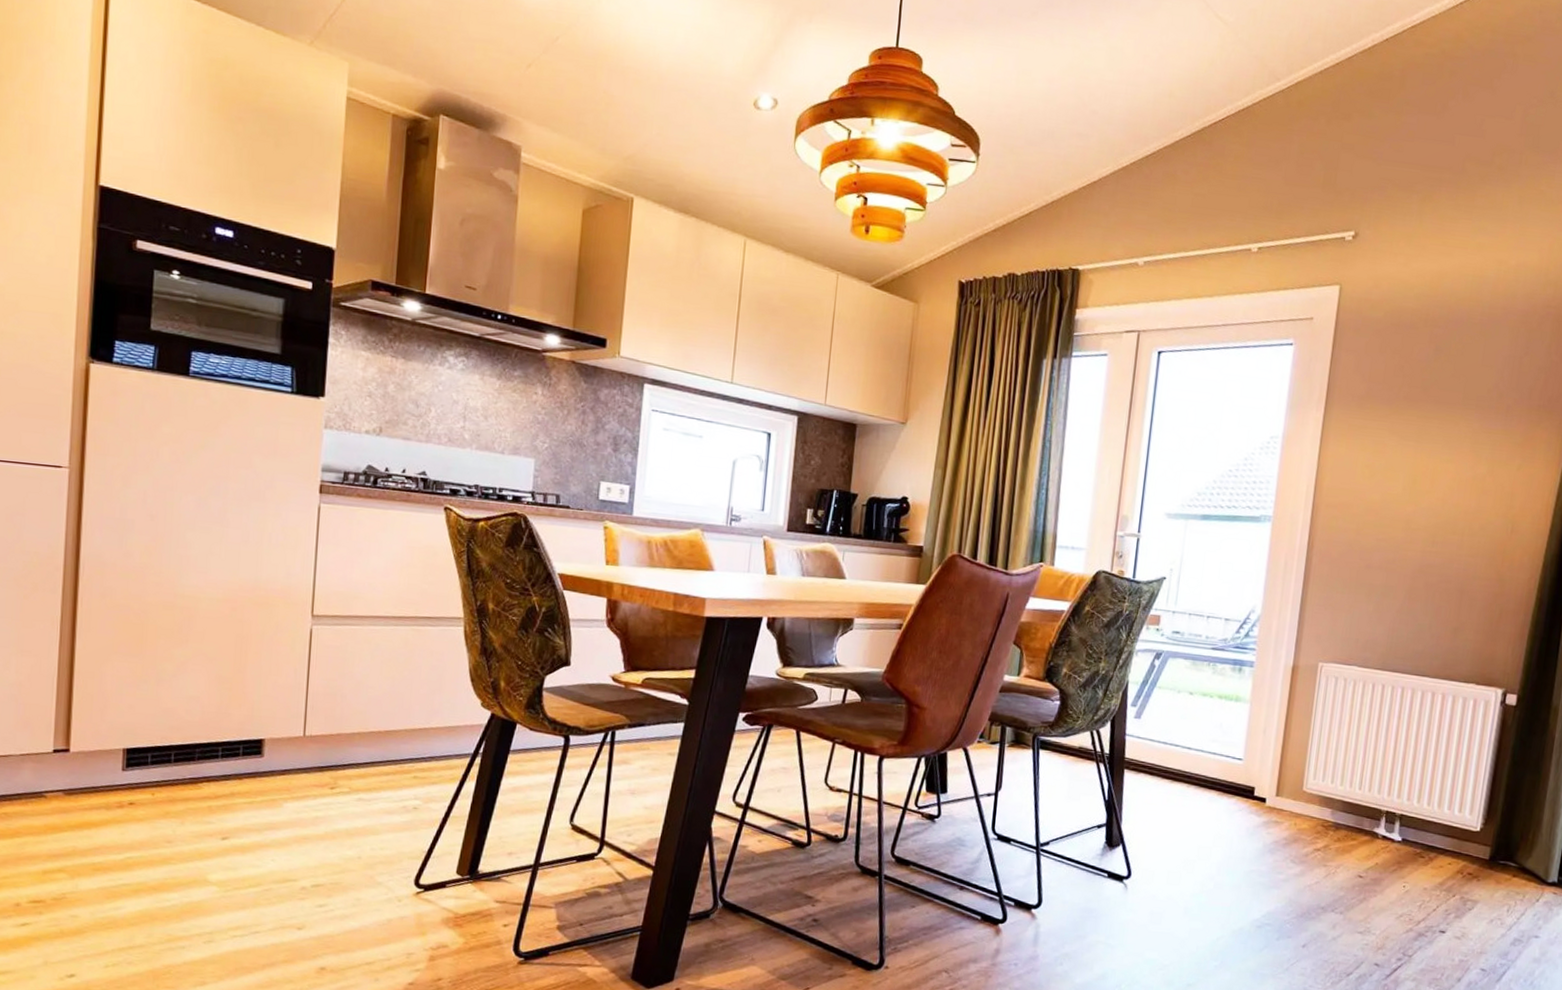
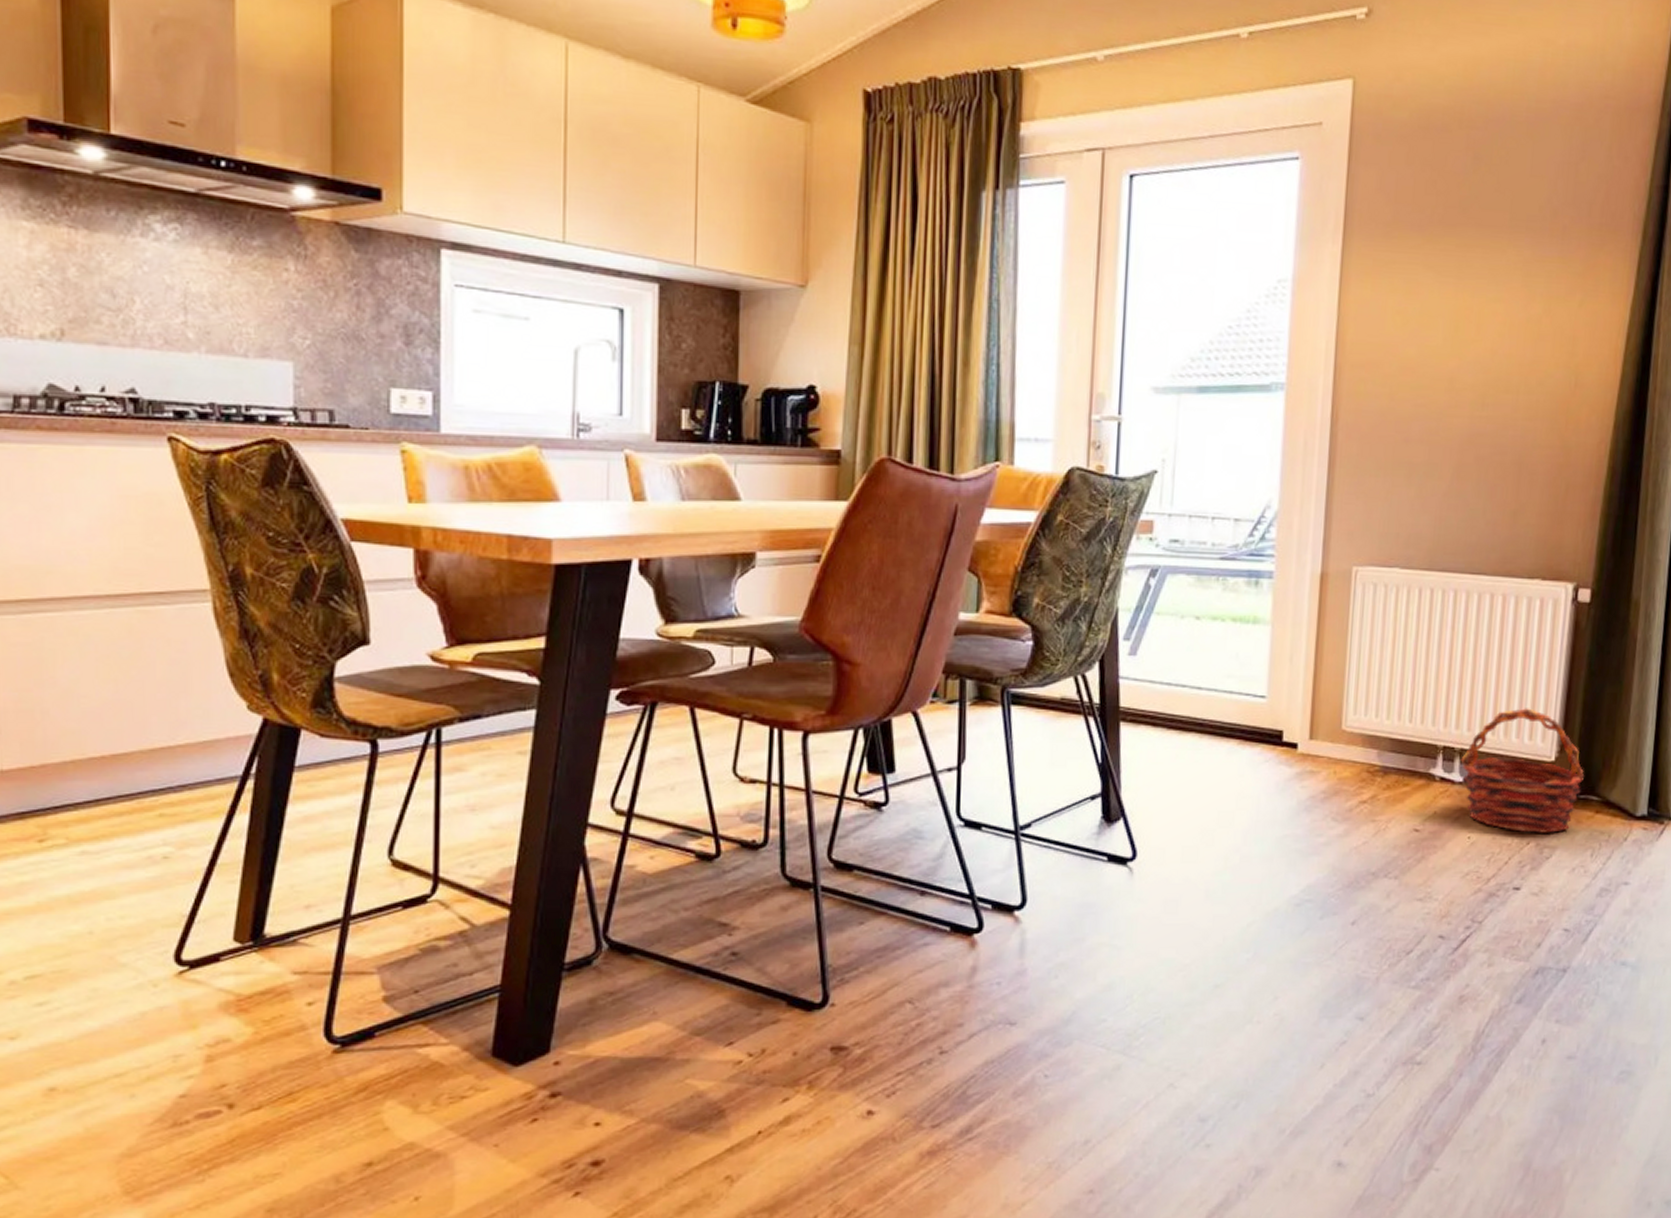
basket: none [1400,786,1505,889] -> present [1460,708,1585,833]

